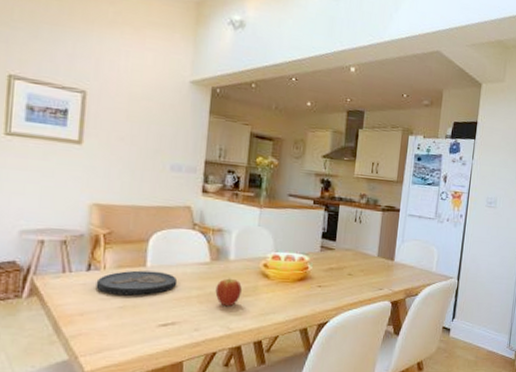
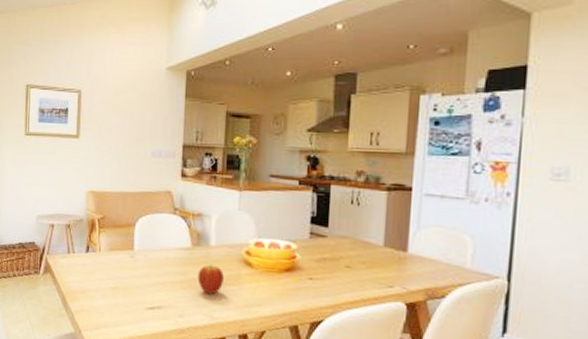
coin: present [96,270,178,296] -> none [93,253,162,278]

